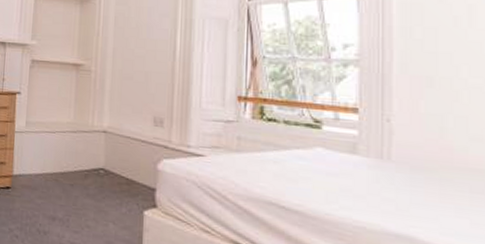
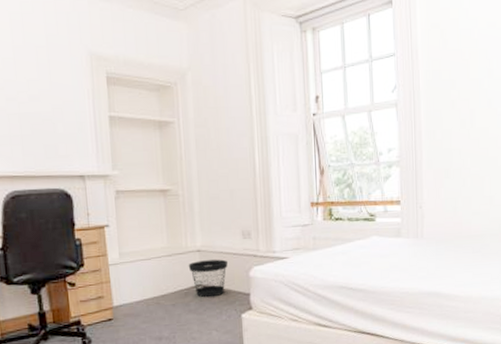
wastebasket: none [92,142,134,185] -> present [188,259,228,298]

